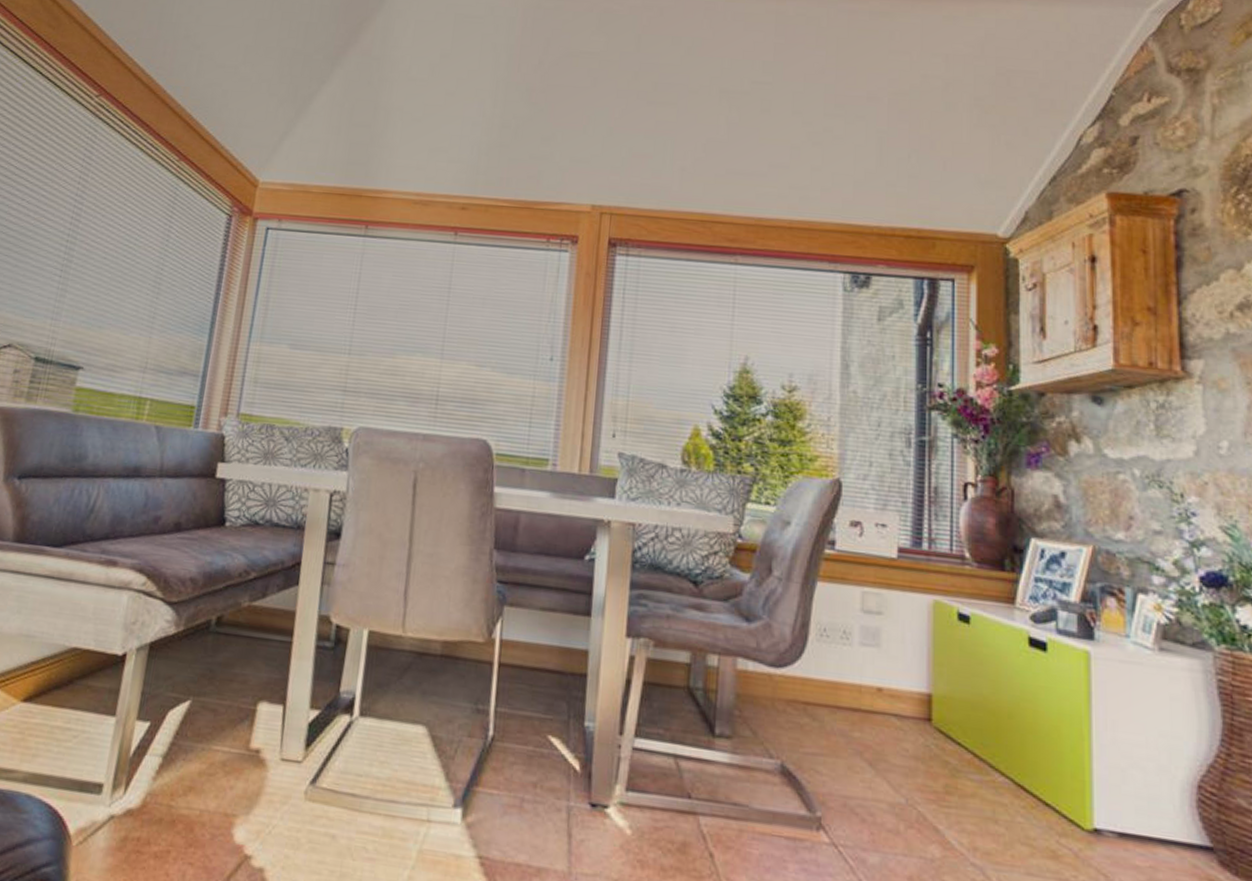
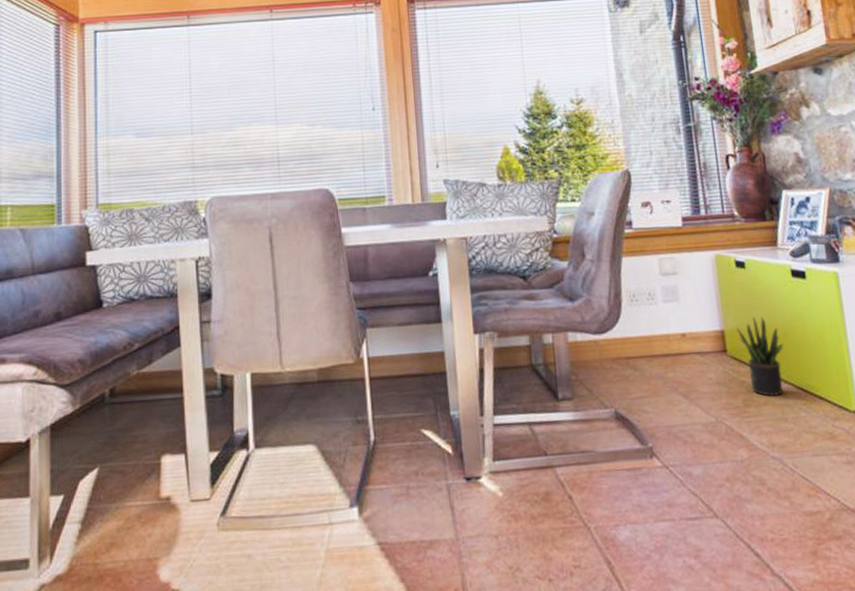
potted plant: none [948,685,1006,789] -> present [736,316,784,396]

